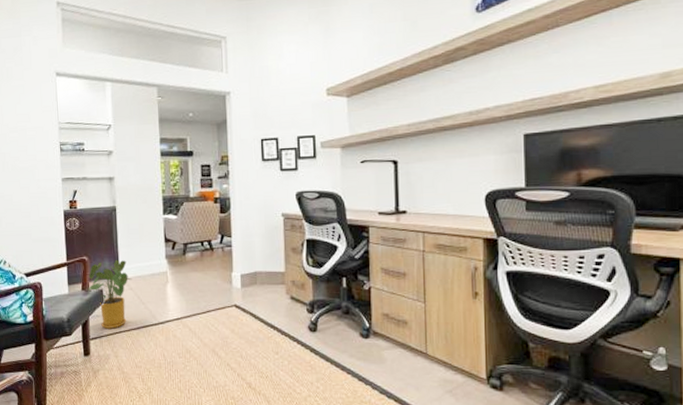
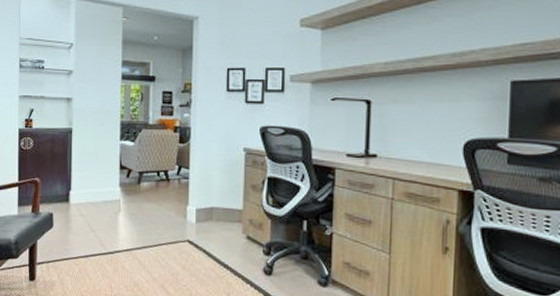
house plant: present [88,259,132,329] -> none [38,183,83,255]

